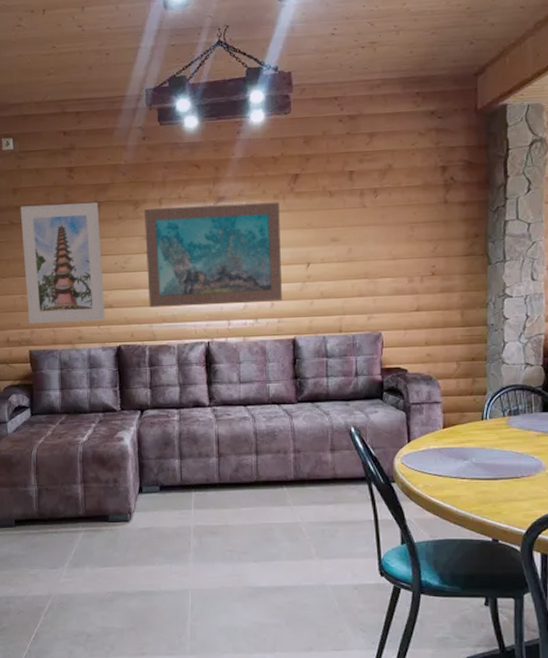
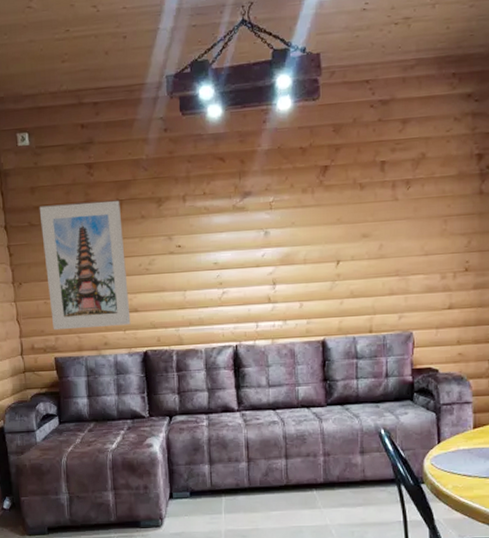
wall art: present [144,202,282,308] -> none [168,196,311,311]

